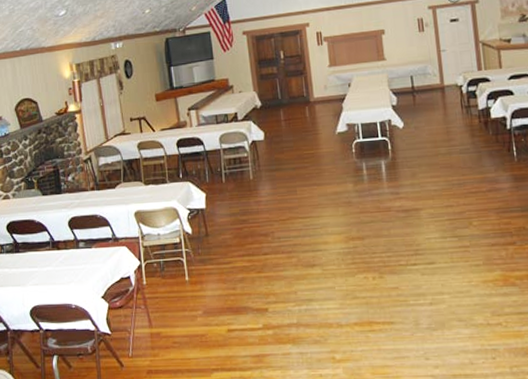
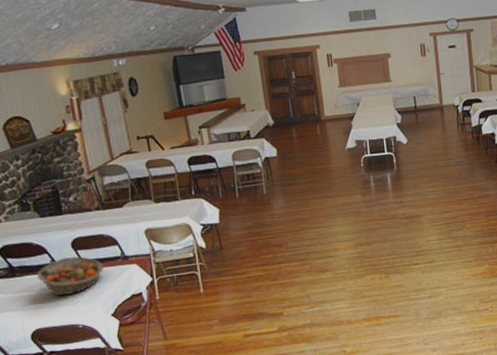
fruit basket: none [37,236,96,275] -> present [36,256,104,297]

